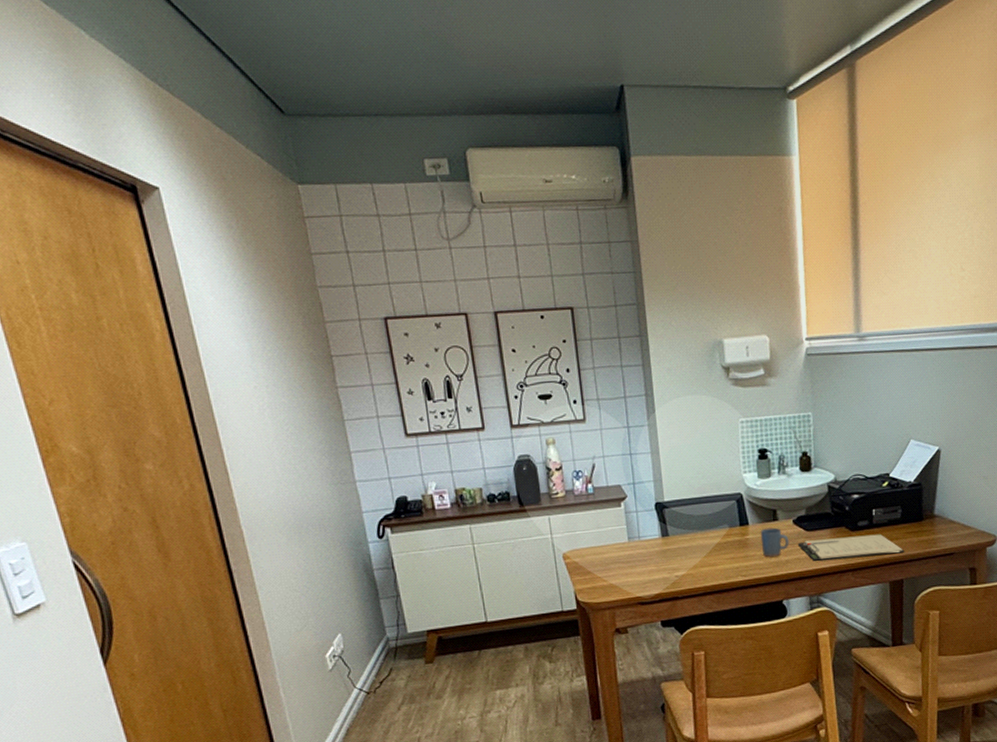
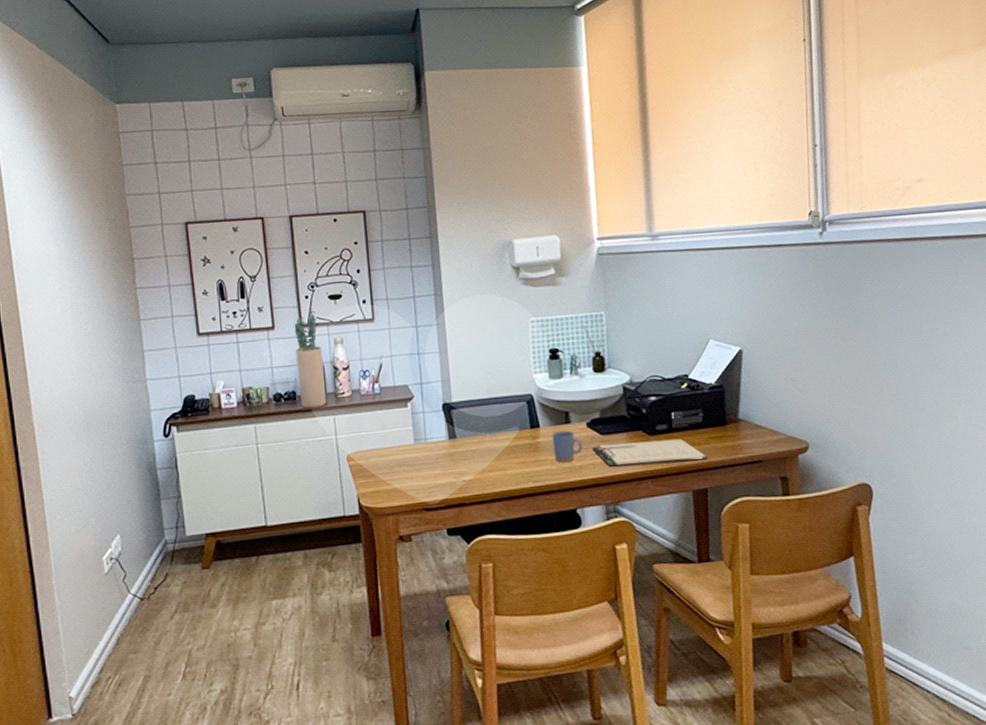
vase: none [504,408,541,510] -> present [294,308,327,409]

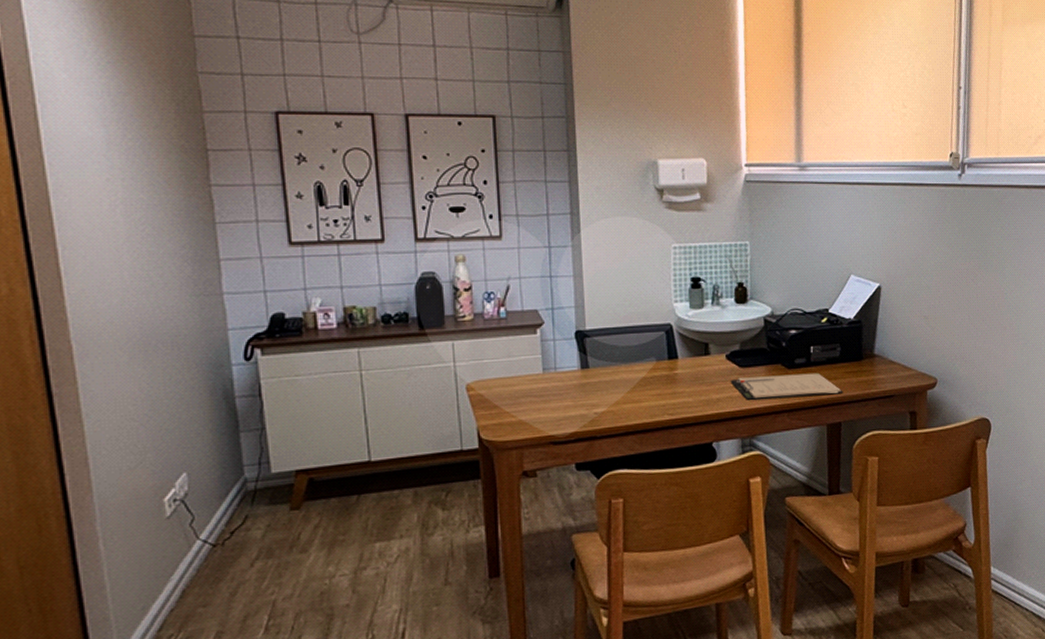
vase: present [294,308,327,409] -> none [408,221,445,333]
mug: present [552,430,583,462] -> none [690,362,721,394]

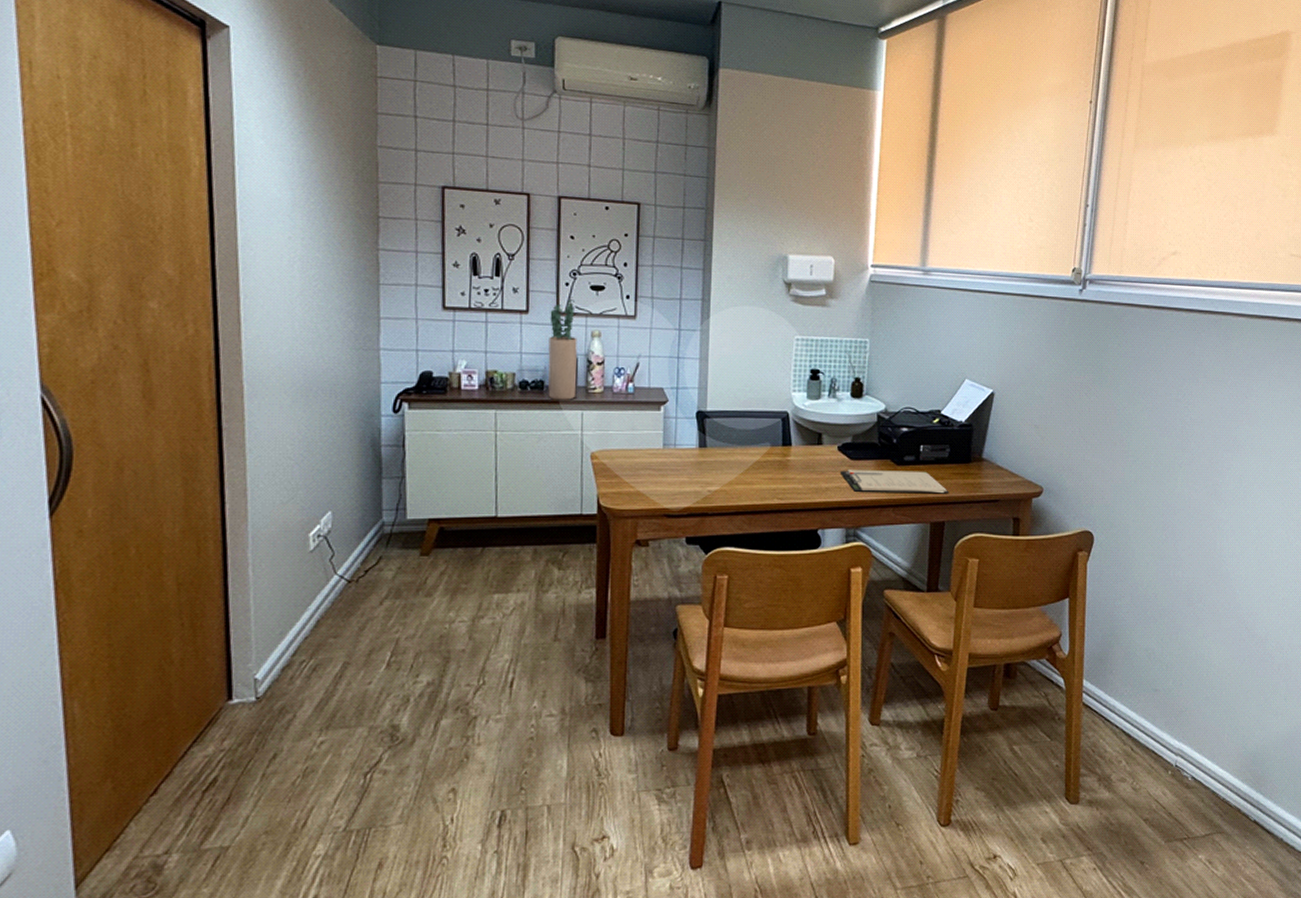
vase: none [408,221,445,333] -> present [547,297,577,401]

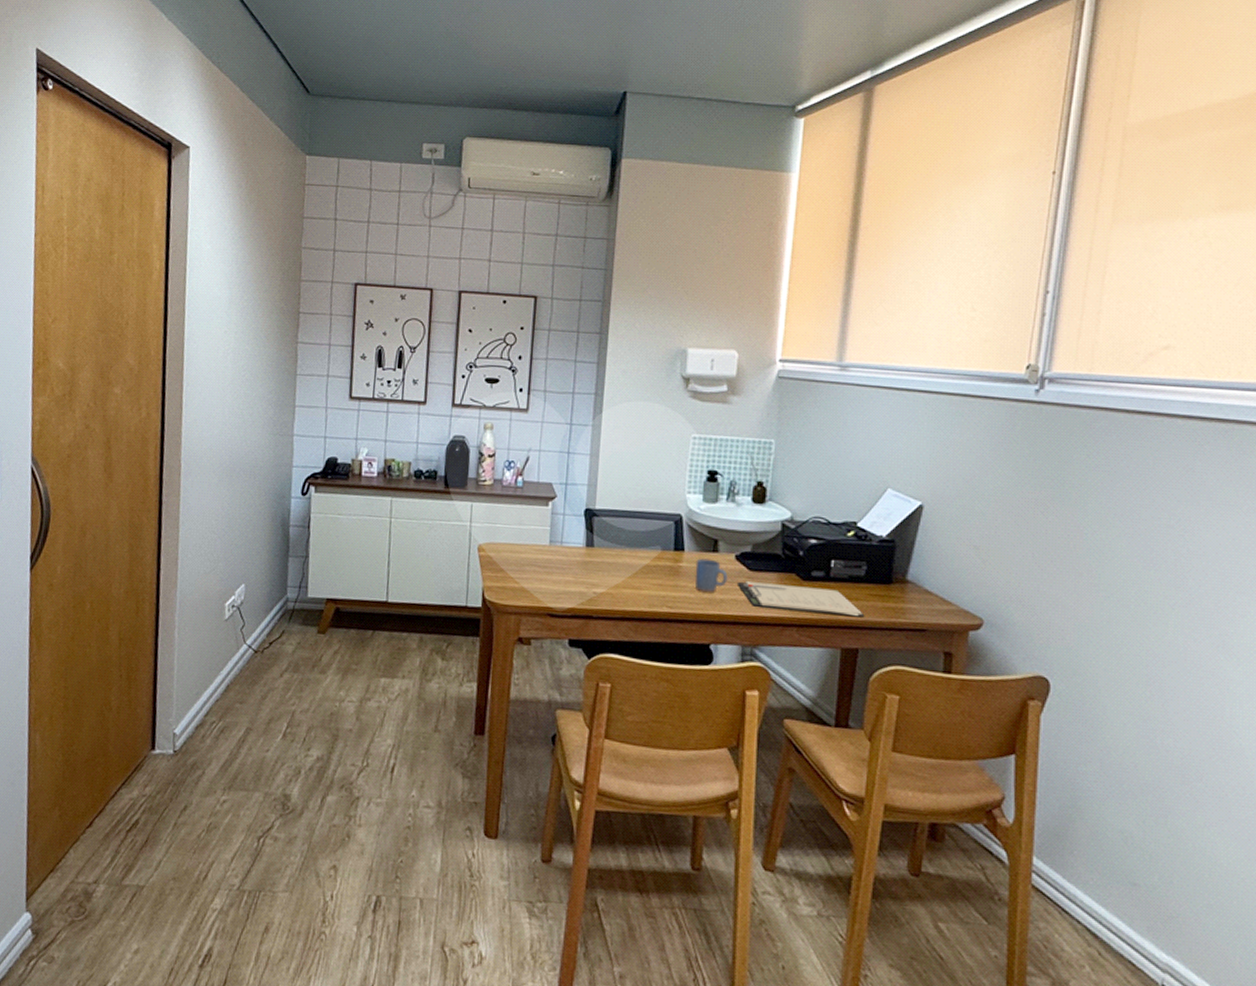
vase: present [547,297,577,401] -> none [440,389,471,492]
mug: none [802,451,832,482] -> present [694,558,728,592]

